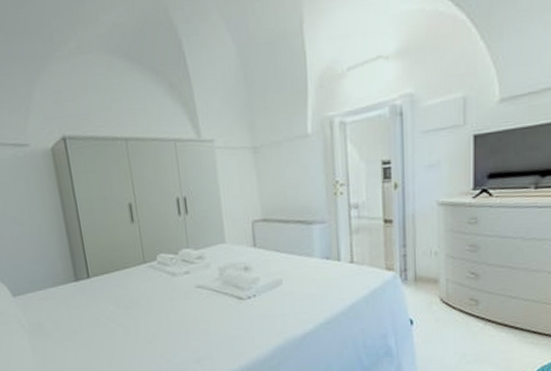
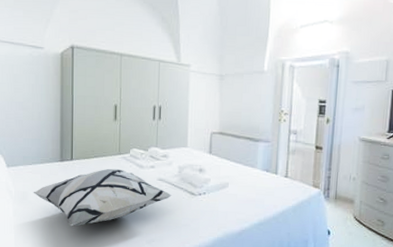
decorative pillow: none [49,280,215,356] -> present [33,168,172,227]

